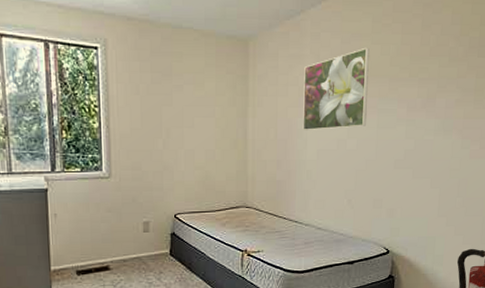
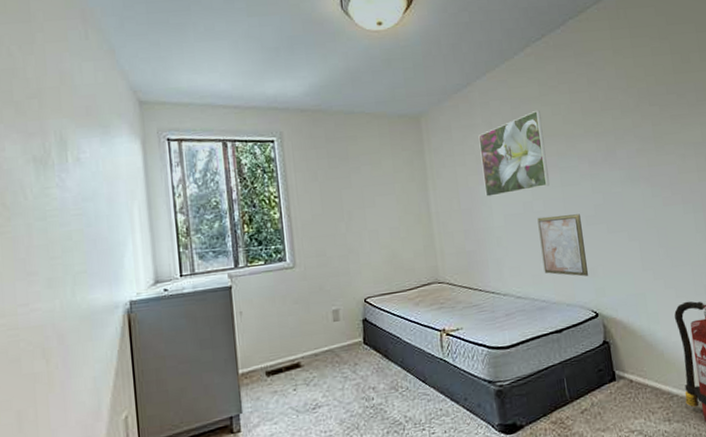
wall art: none [347,156,390,216] -> present [537,214,589,277]

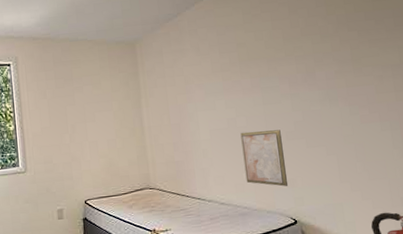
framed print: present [478,110,550,198] -> none [187,36,252,114]

